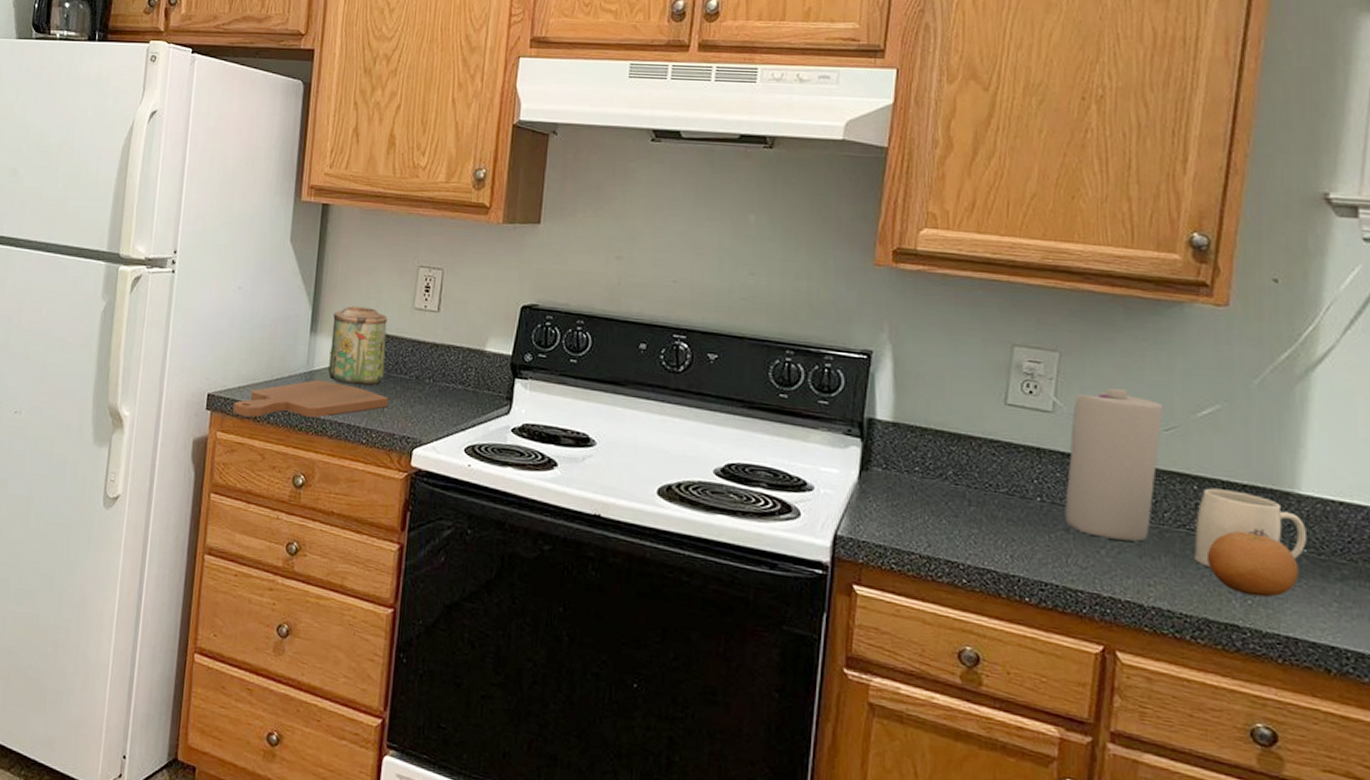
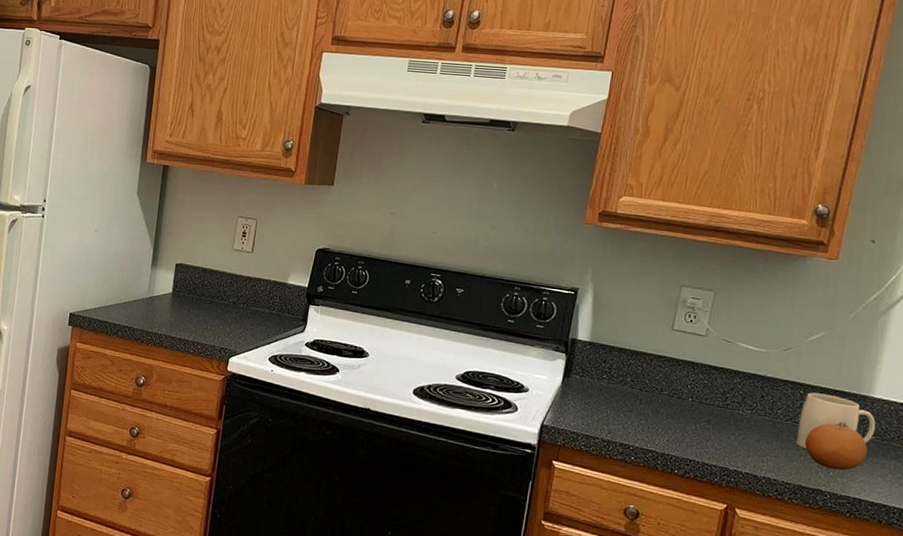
cutting board: present [232,380,388,418] -> none [89,304,211,333]
canister: present [328,306,388,386] -> none [165,247,212,309]
paper towel holder: present [1065,388,1162,542] -> none [707,319,784,431]

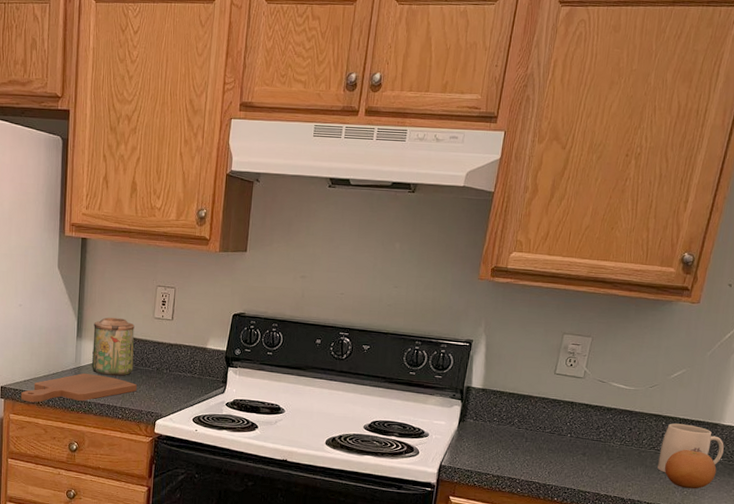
cutting board: none [89,304,211,333] -> present [20,373,137,403]
canister: none [165,247,212,309] -> present [92,317,135,376]

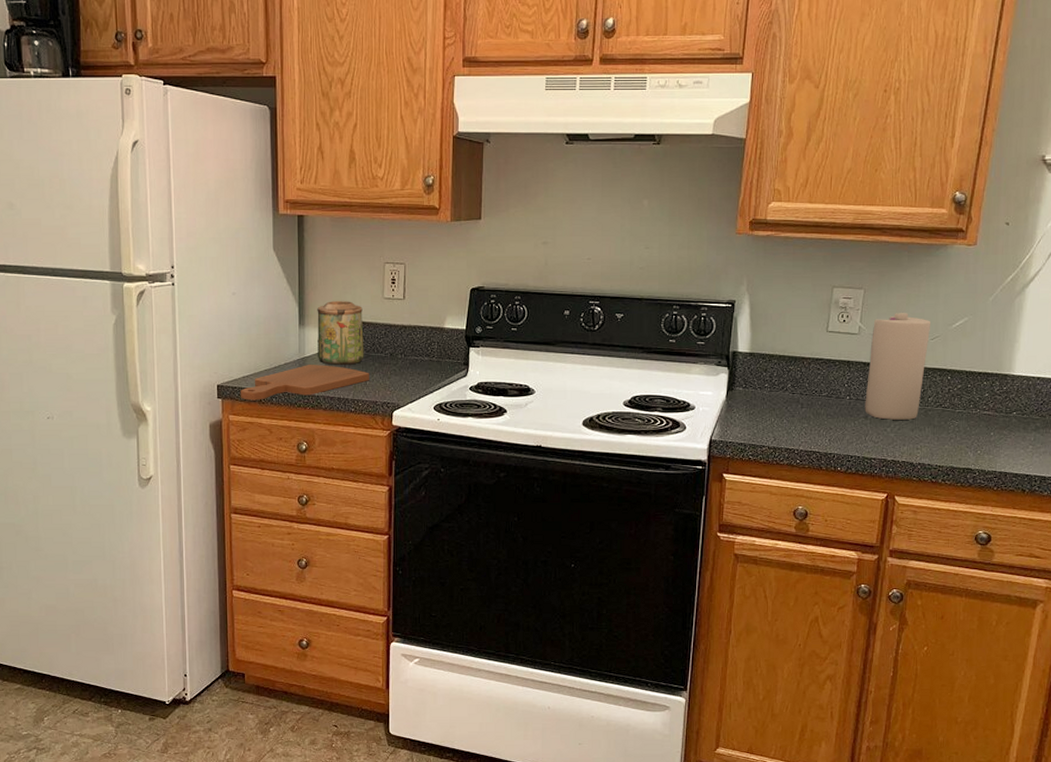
paper towel holder: none [583,361,651,459] -> present [865,313,930,420]
mug: present [657,423,724,473] -> none [947,377,1016,433]
fruit: present [664,449,717,489] -> none [954,404,1010,448]

